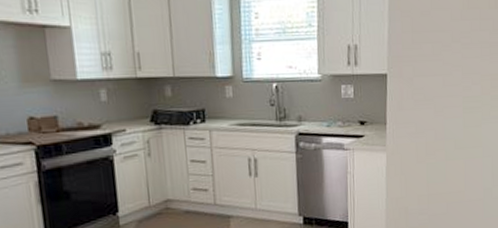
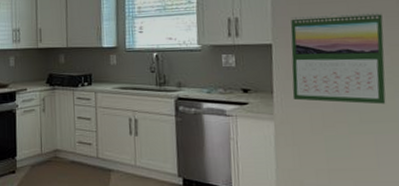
calendar: none [403,42,478,132] -> present [290,11,386,105]

